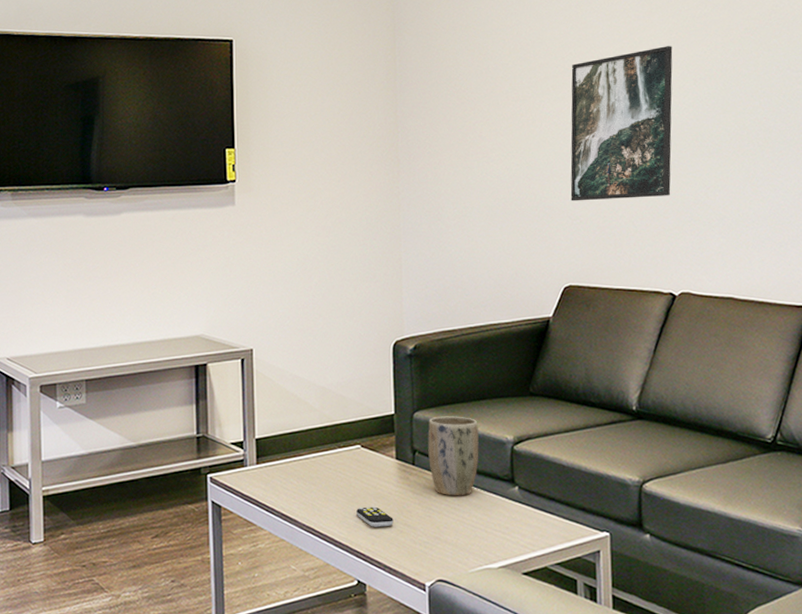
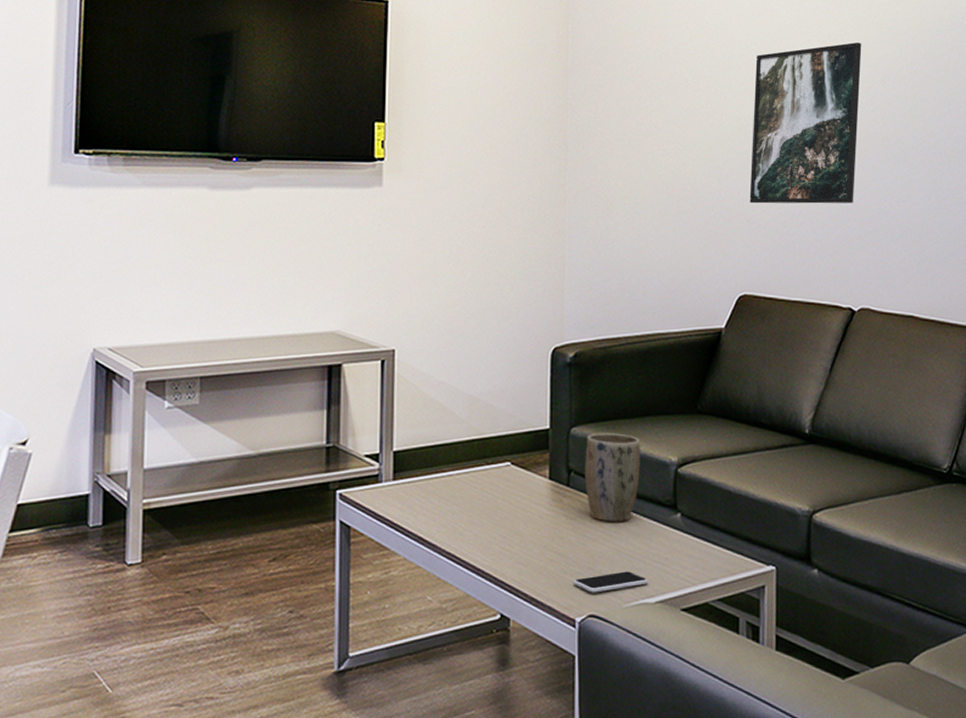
remote control: present [356,506,394,527] -> none [503,531,543,555]
smartphone: none [422,540,491,560] -> present [573,571,648,593]

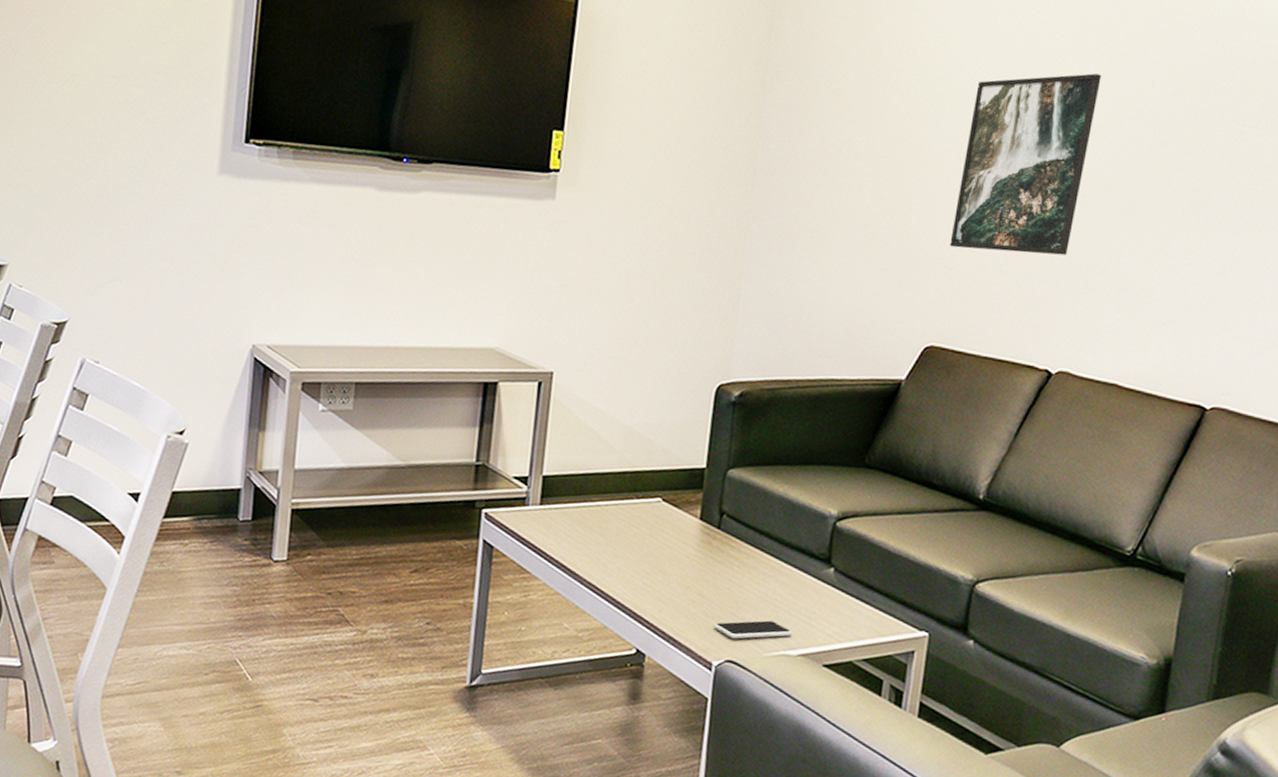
plant pot: present [585,433,640,522] -> none [736,477,800,570]

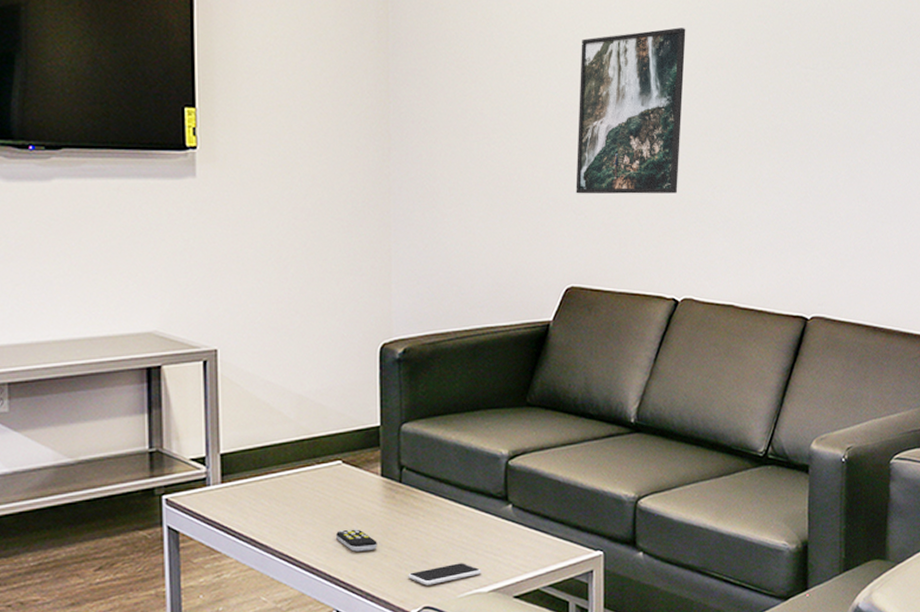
remote control: none [646,568,687,594] -> present [336,529,377,552]

